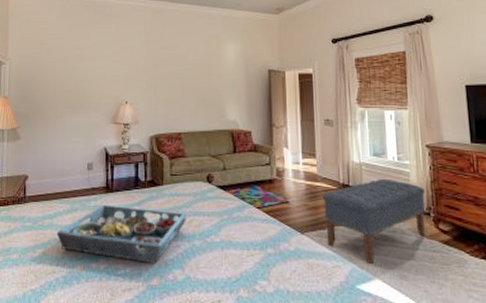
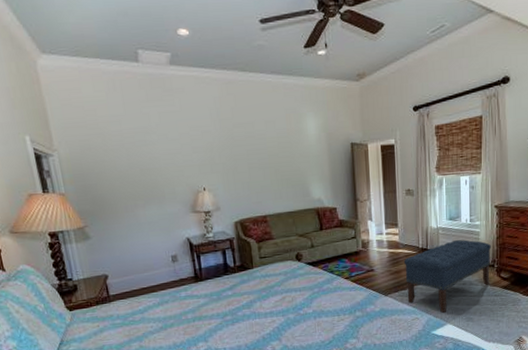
serving tray: present [56,204,187,264] -> none [150,291,280,340]

